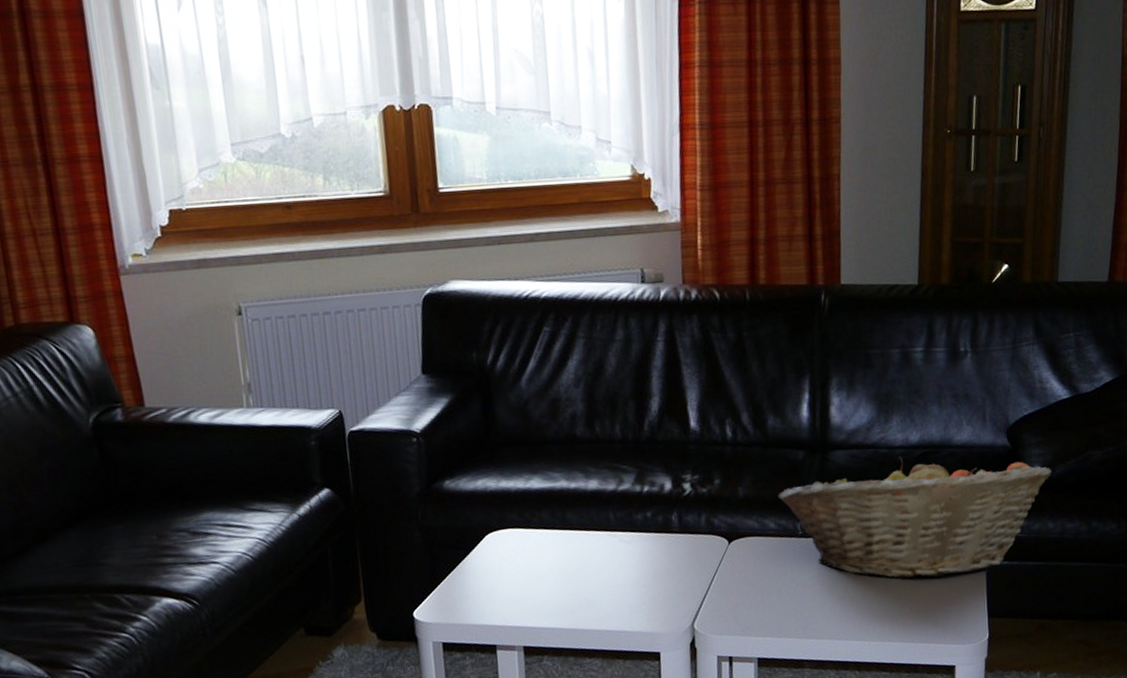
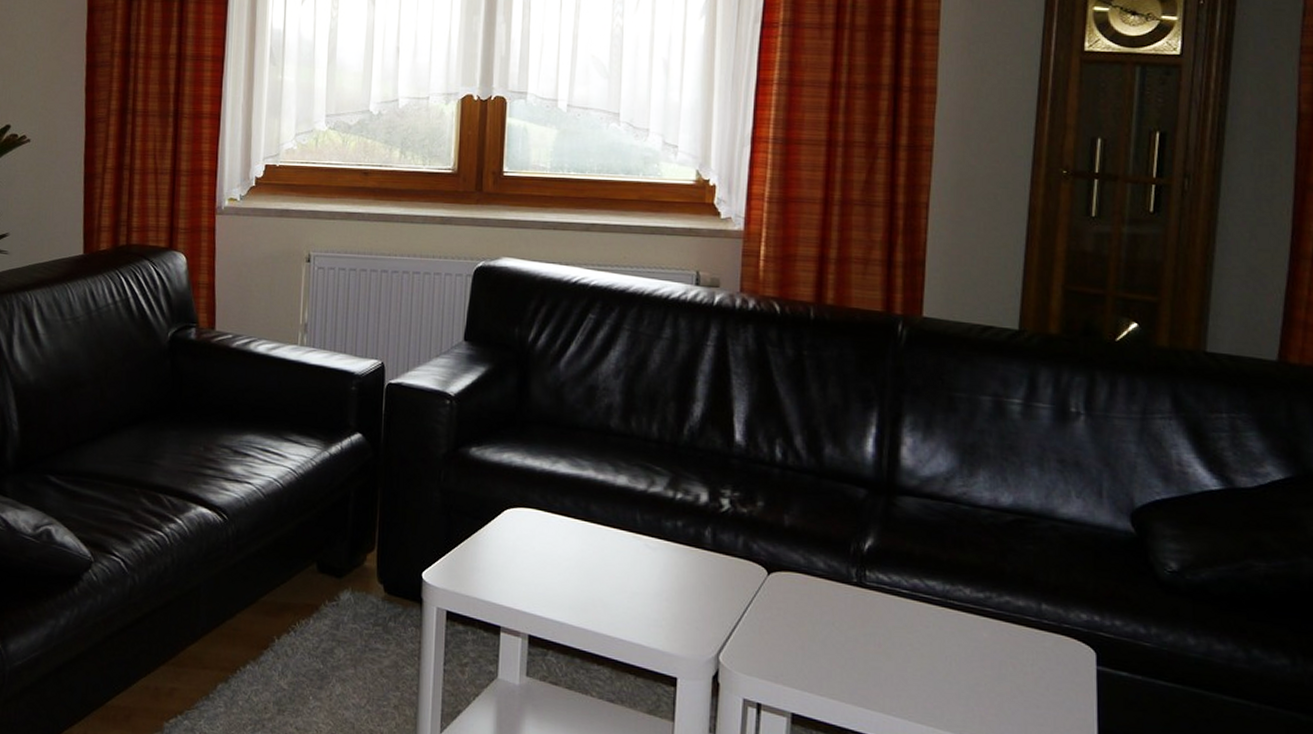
fruit basket: present [777,456,1052,579] -> none [830,518,1194,676]

